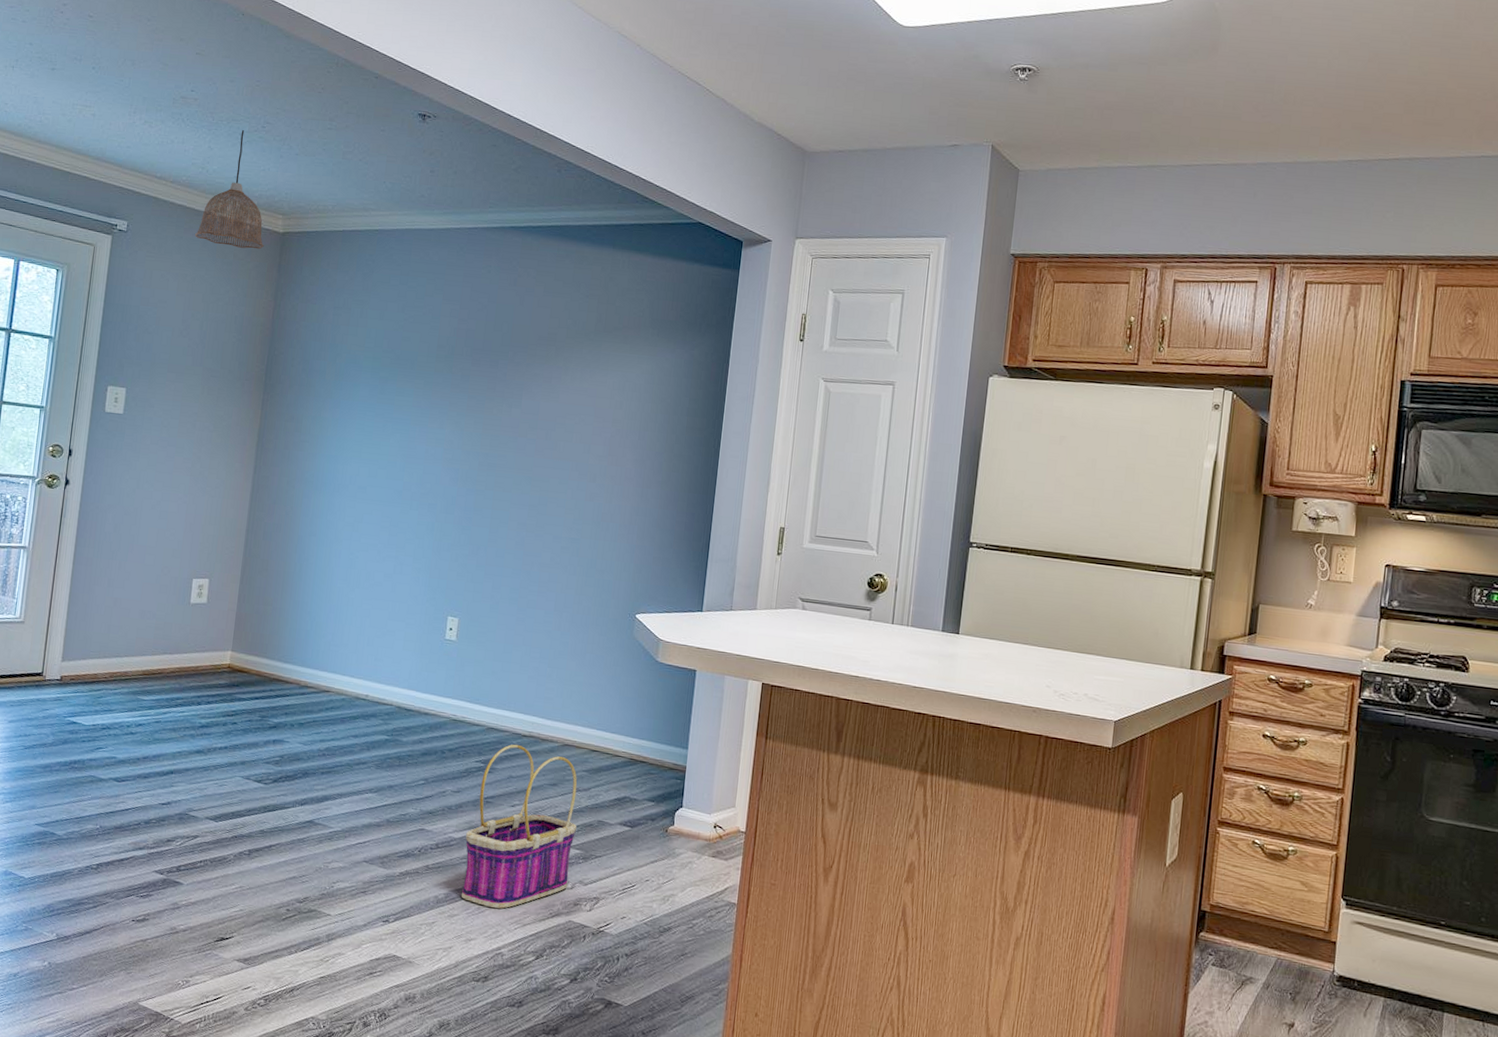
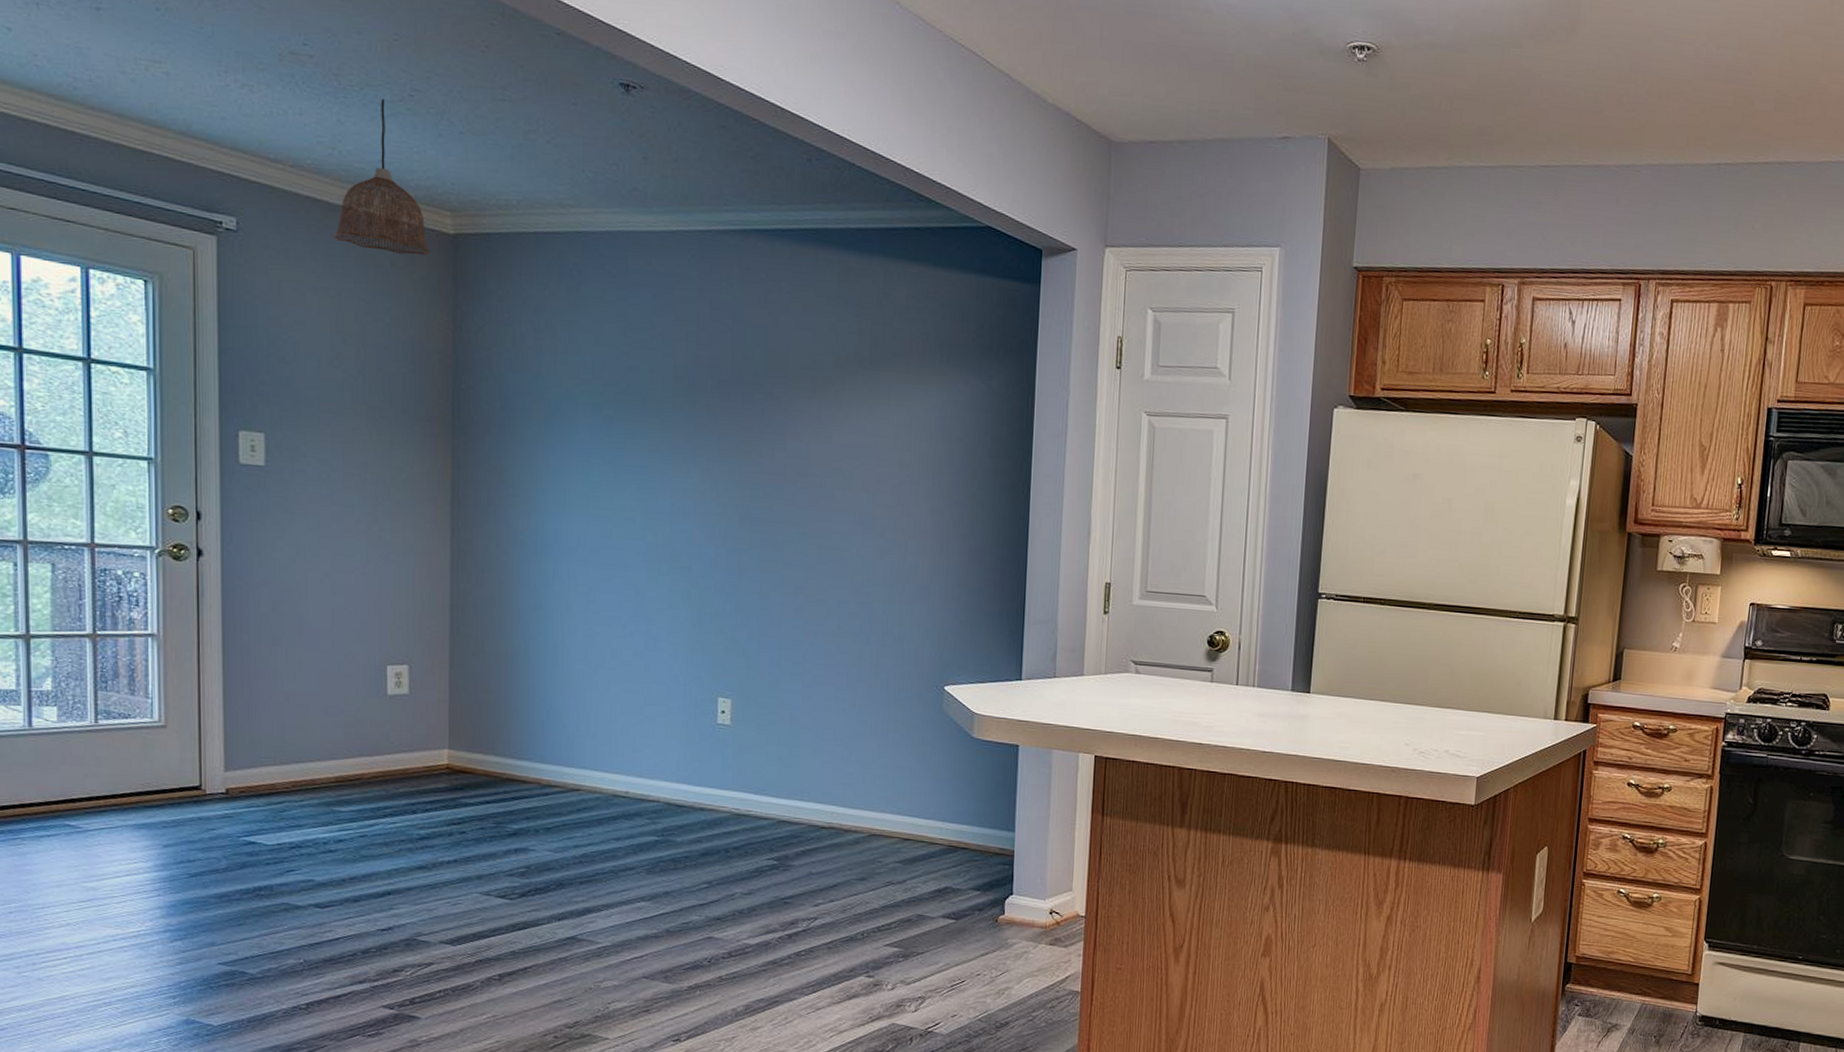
basket: present [461,744,578,909] -> none [763,837,893,1017]

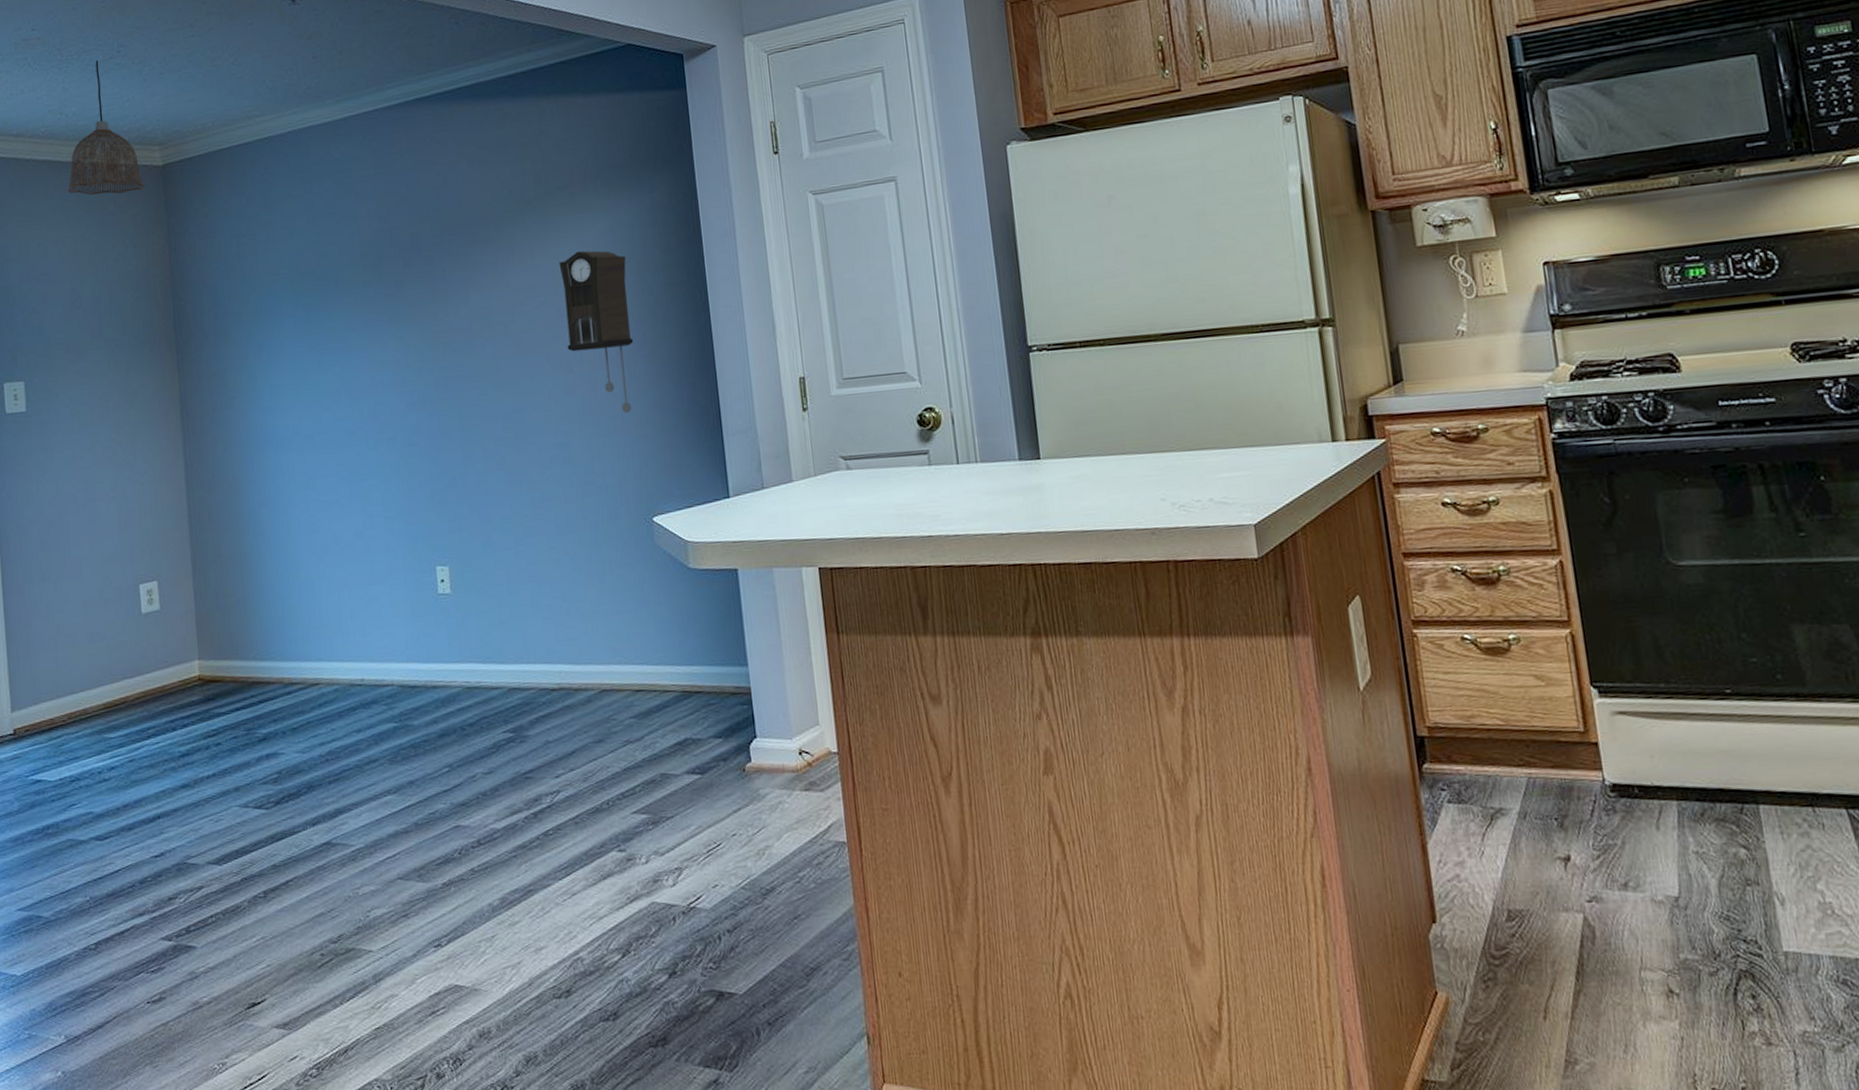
pendulum clock: none [882,421,954,586] -> present [559,250,634,413]

